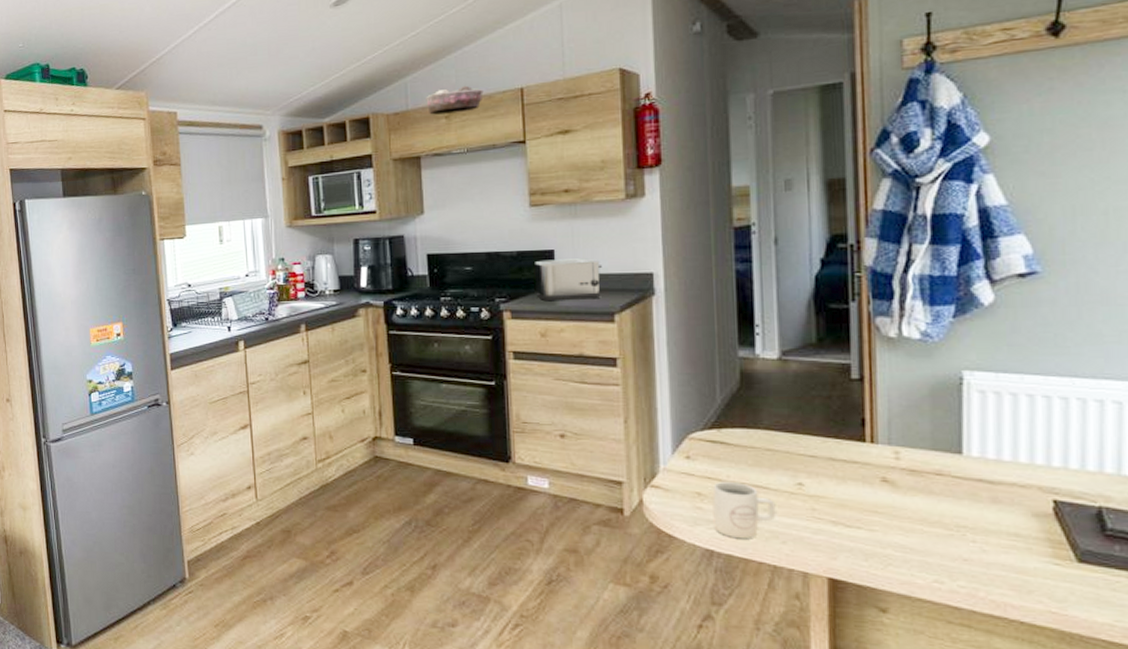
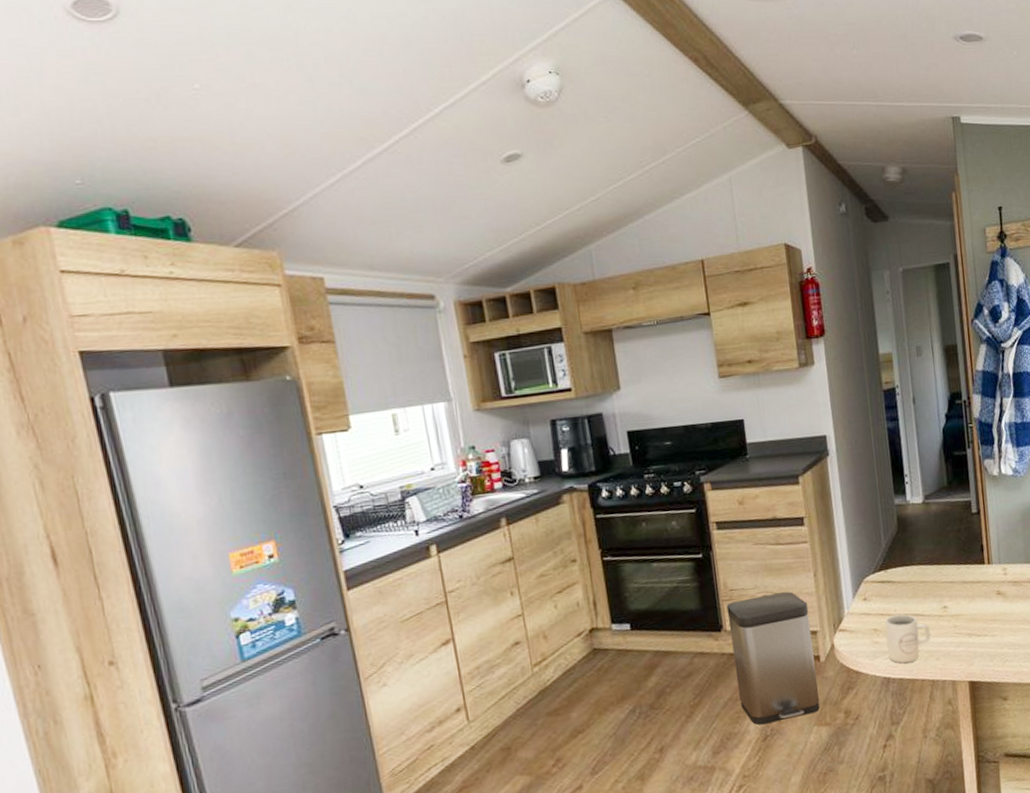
decorative basket: present [426,85,484,115] -> none [611,255,667,286]
pedal bin: none [517,434,620,570] -> present [726,591,820,725]
toaster: present [533,258,602,302] -> none [727,425,786,470]

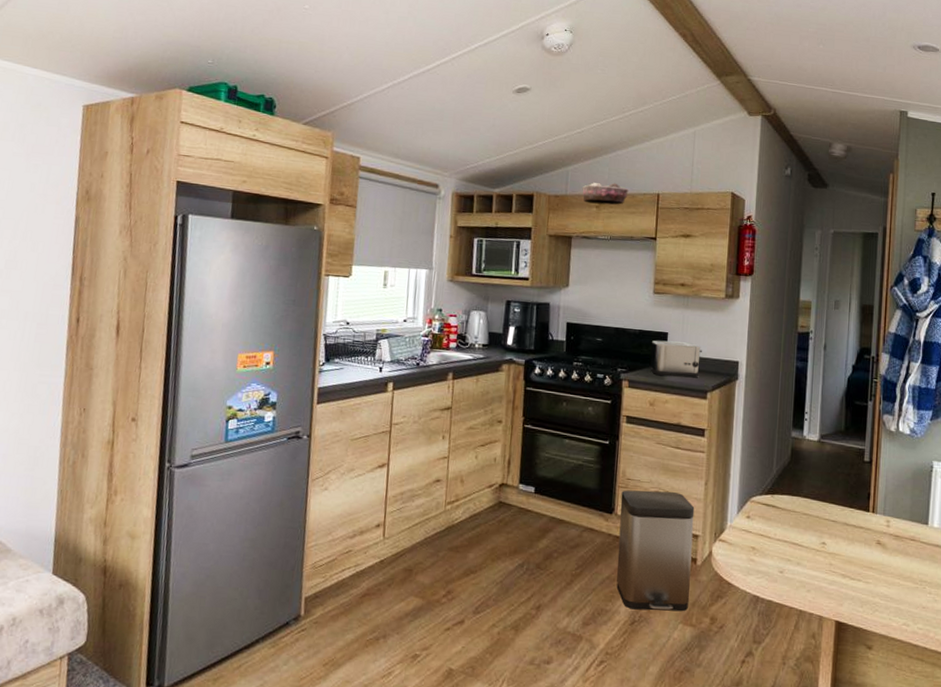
decorative basket: none [611,255,667,286] -> present [582,182,629,205]
toaster: none [727,425,786,470] -> present [649,340,702,378]
mug: present [885,614,931,664] -> none [761,538,806,588]

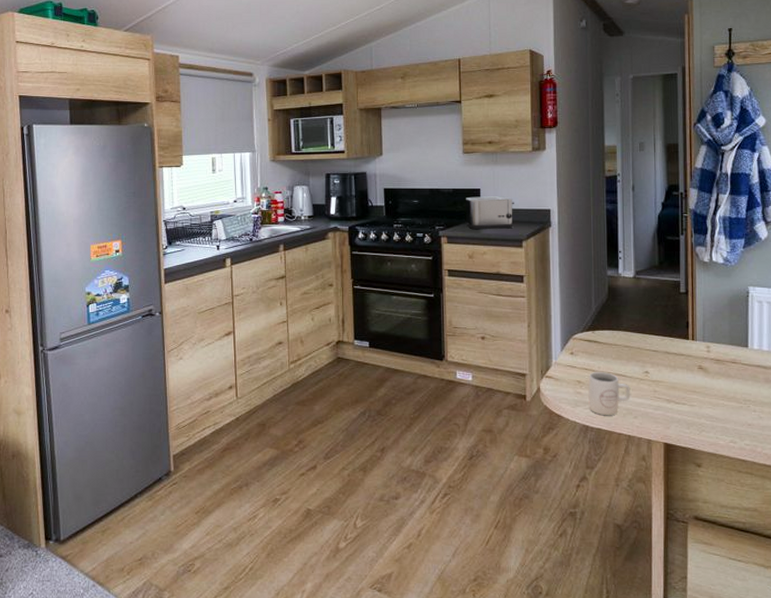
decorative basket: present [582,182,629,205] -> none [386,53,431,75]
pedal bin: present [616,490,695,612] -> none [450,336,523,446]
mug: none [761,538,806,588] -> present [588,371,631,416]

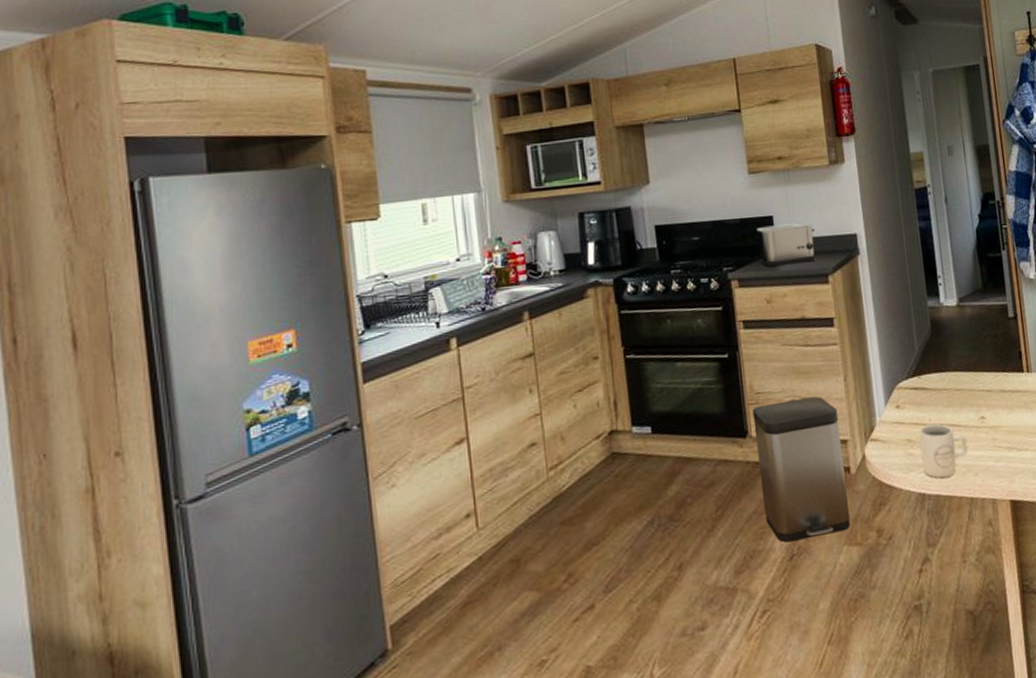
pedal bin: none [450,336,523,446] -> present [752,396,851,543]

